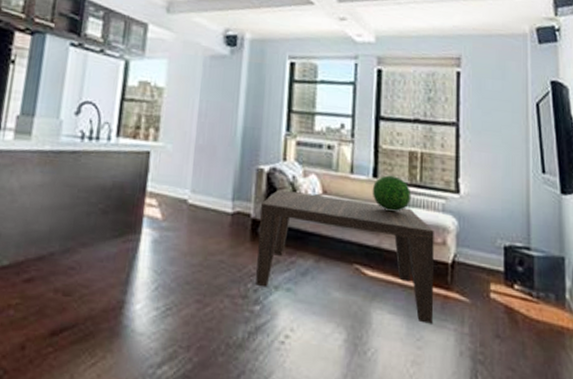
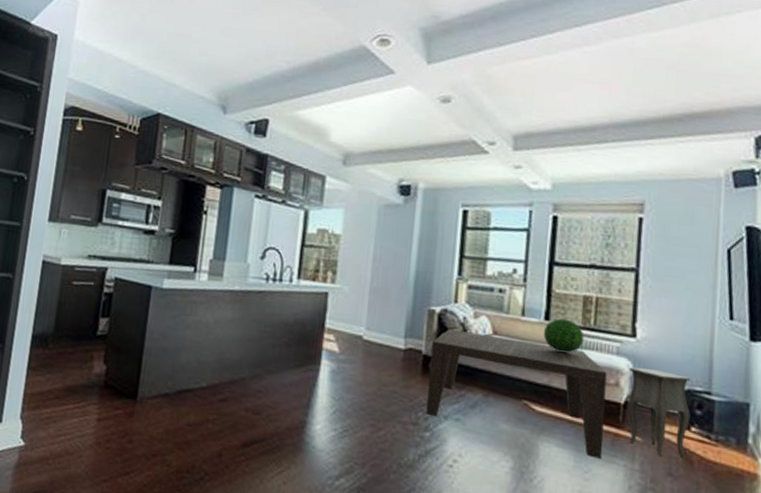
side table: none [454,224,515,318] -> present [627,367,691,458]

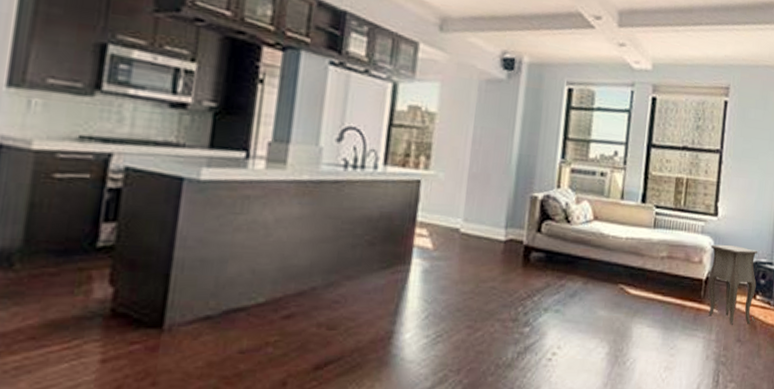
coffee table: present [426,328,607,459] -> none [526,216,693,334]
decorative sphere: present [543,318,584,354] -> none [639,200,675,235]

